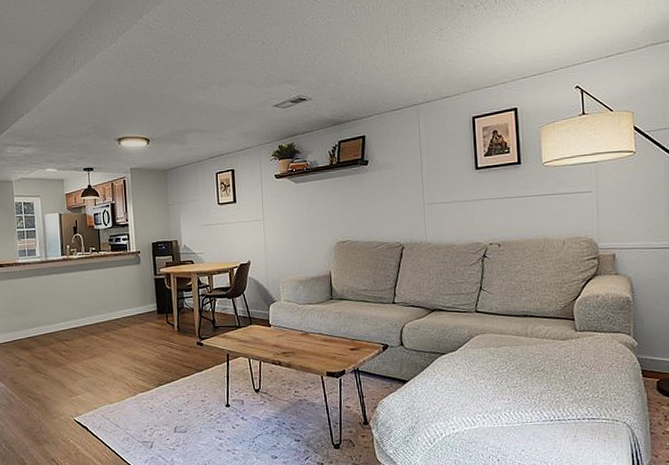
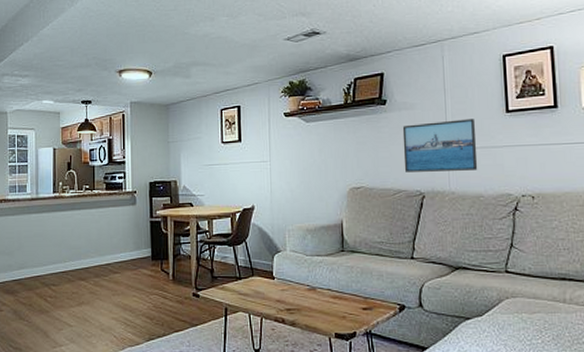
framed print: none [383,176,451,226] -> present [402,119,478,172]

